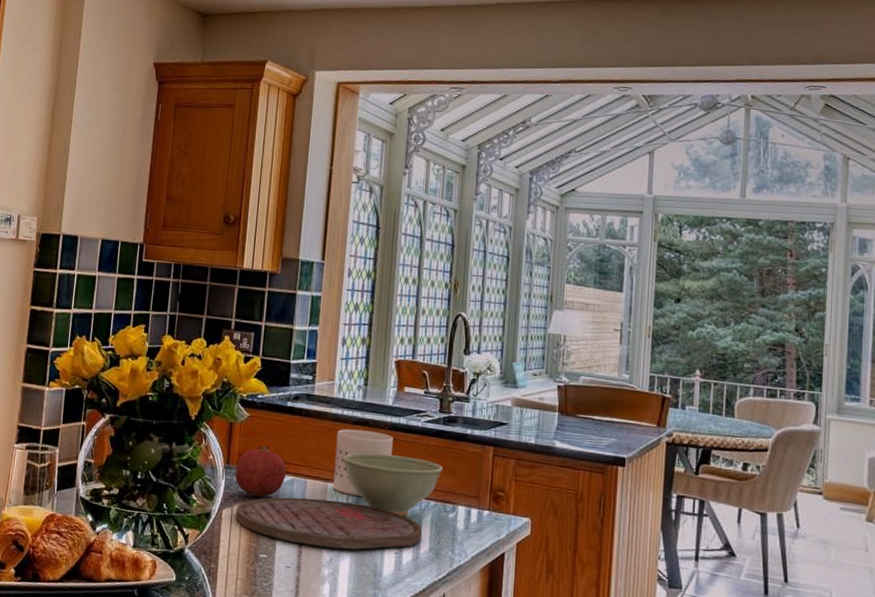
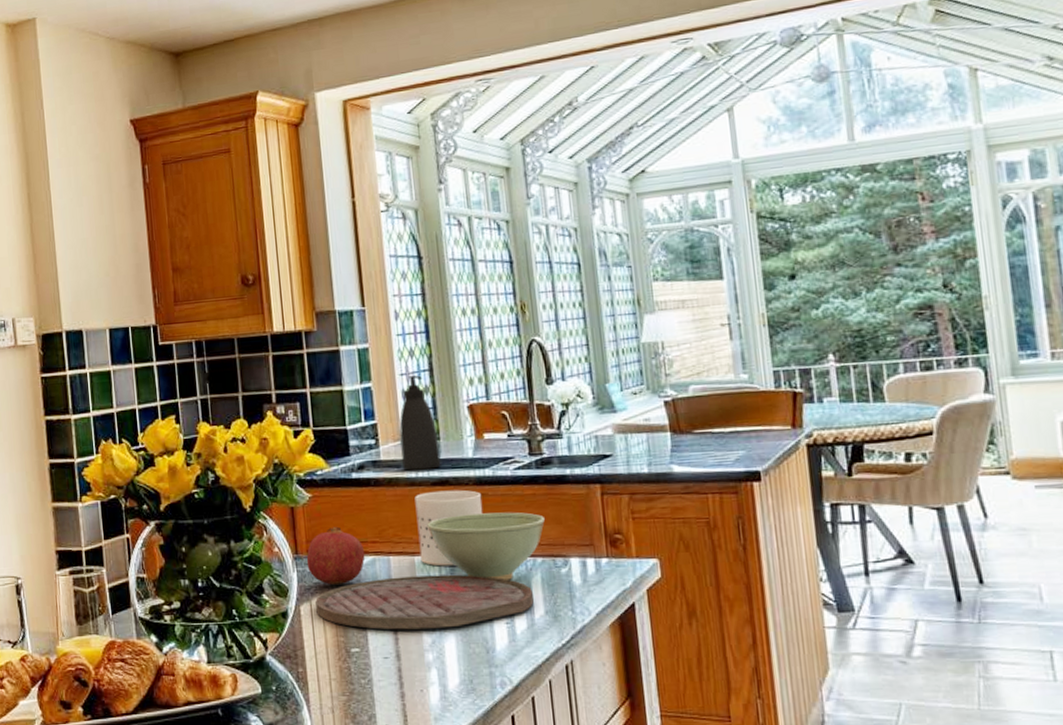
soap dispenser: none [332,326,367,410] -> present [399,374,441,471]

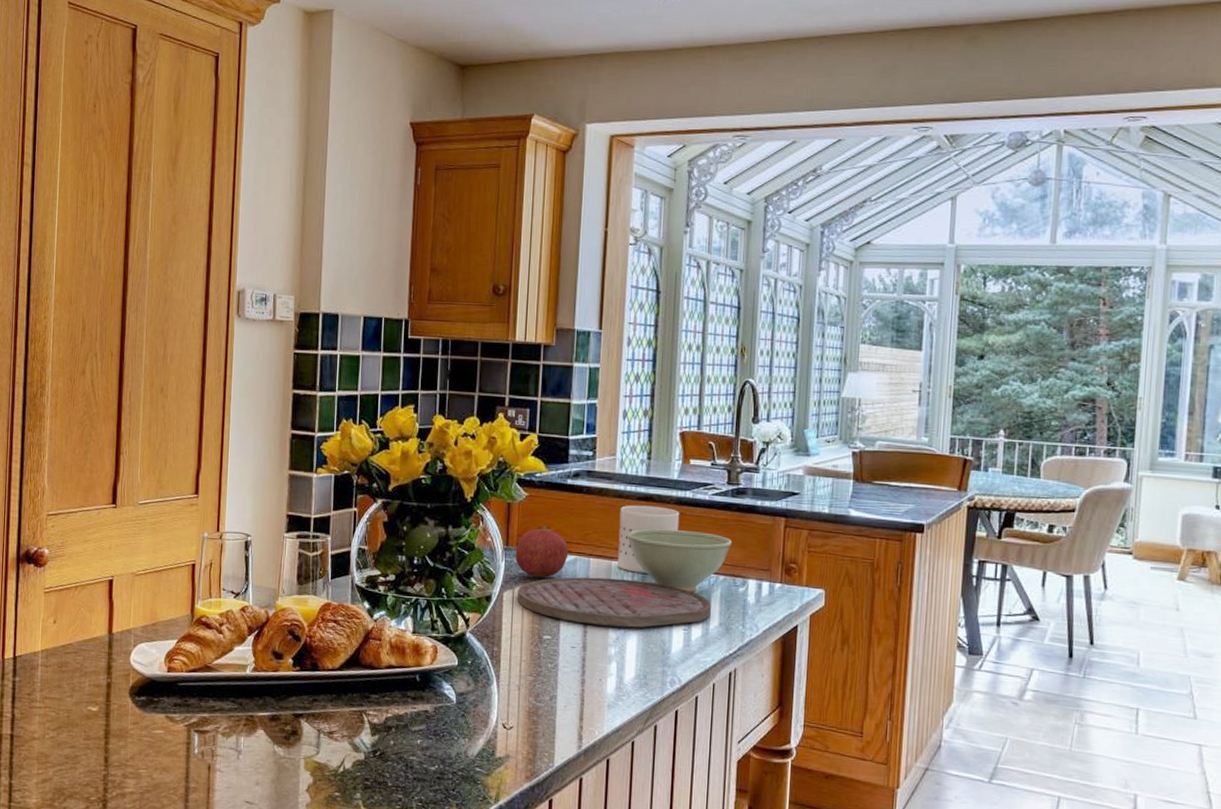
soap dispenser: present [399,374,441,471] -> none [614,397,650,485]

